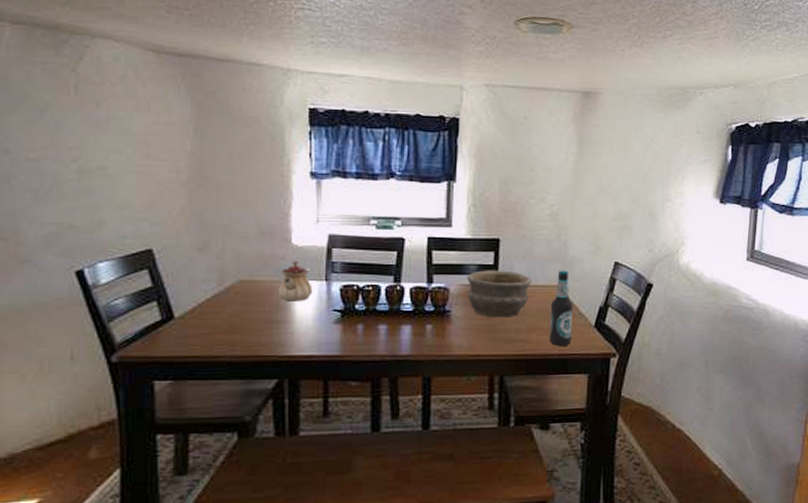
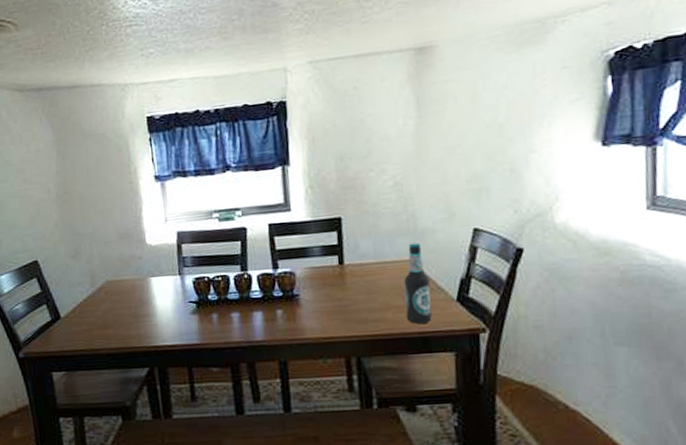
teapot: present [279,260,313,302] -> none [140,258,169,297]
bowl: present [467,270,531,318] -> none [312,249,380,299]

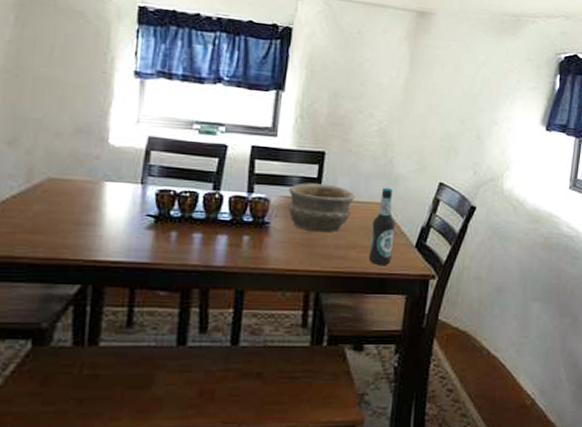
bowl: none [312,249,380,299] -> present [288,183,355,233]

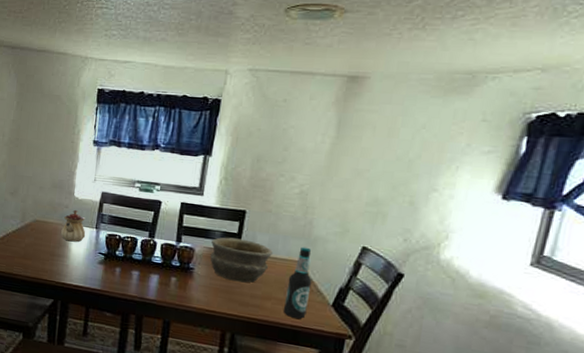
teapot: none [90,160,127,204] -> present [61,209,86,242]

